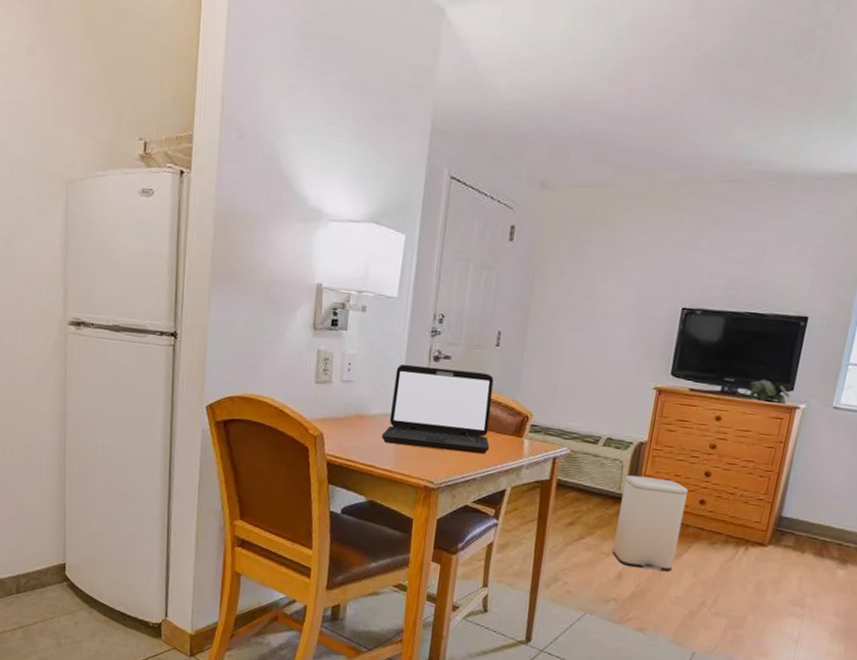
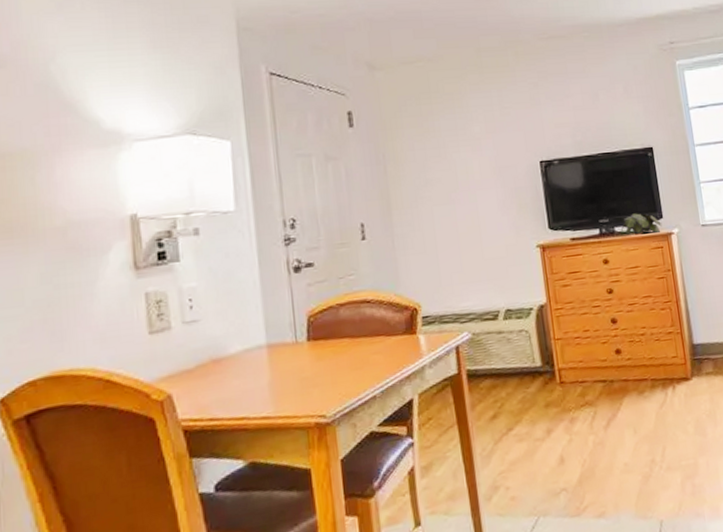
laptop: present [381,364,494,455] -> none [248,272,383,384]
pedal bin: present [612,475,688,571] -> none [536,337,612,446]

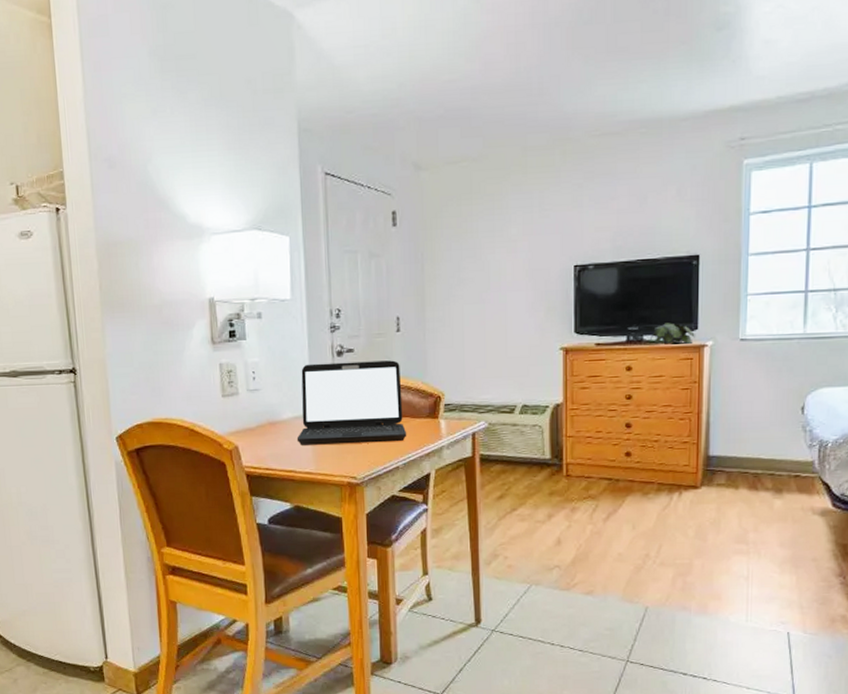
laptop: none [248,272,383,384] -> present [296,360,407,445]

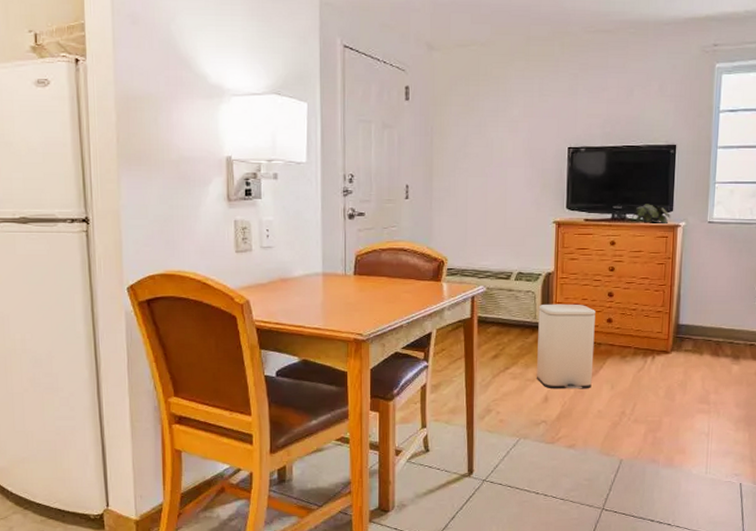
laptop: present [296,360,407,445] -> none [307,225,412,302]
pedal bin: none [546,437,612,531] -> present [536,304,596,389]

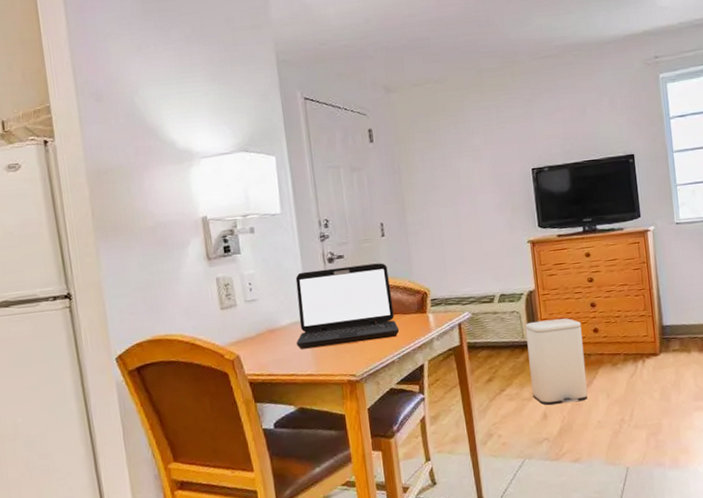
laptop: none [307,225,412,302] -> present [295,263,400,349]
plant: present [632,204,672,223] -> none [602,213,640,232]

